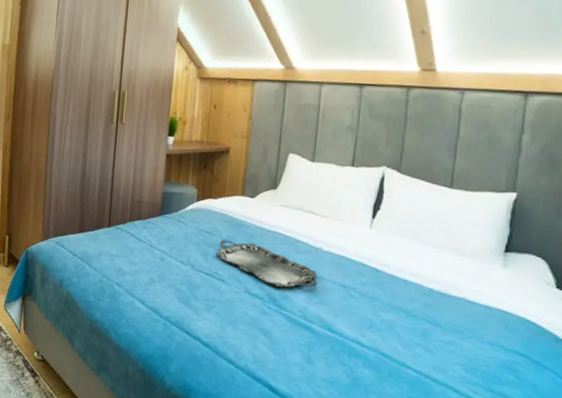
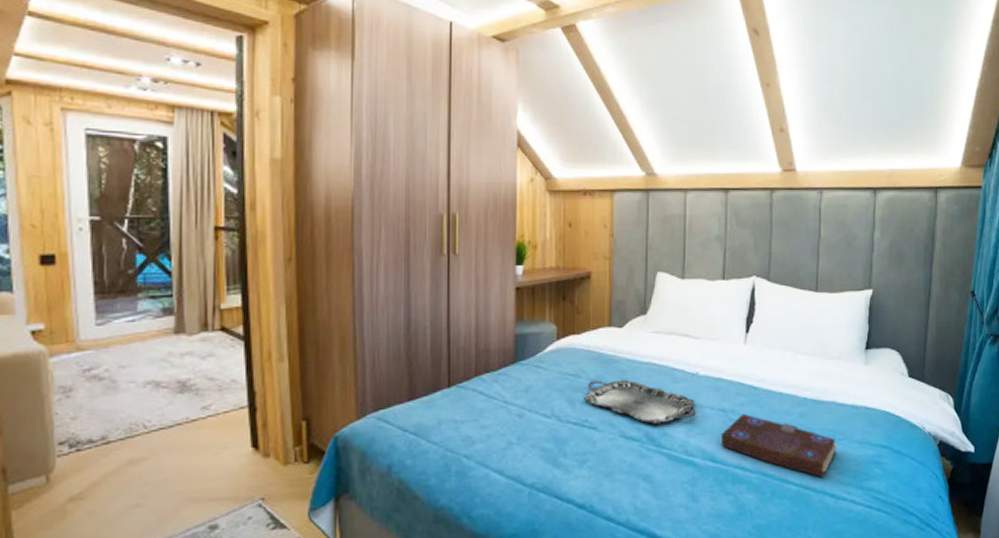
book: none [338,292,466,370] -> present [719,413,838,477]

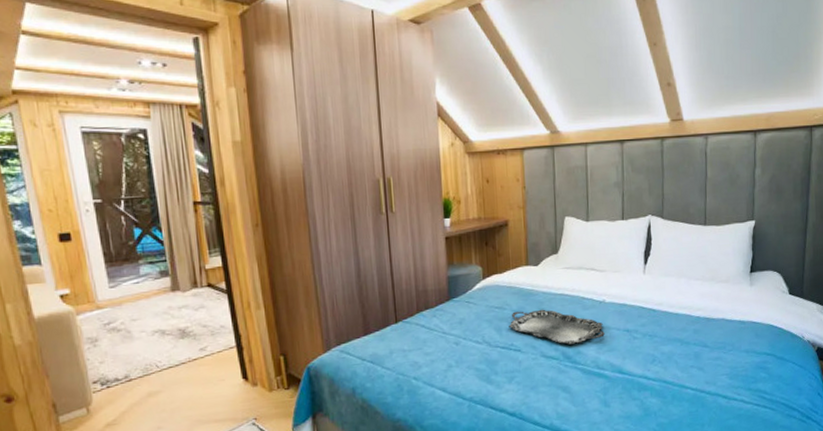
book: present [719,413,838,477] -> none [625,332,728,382]

